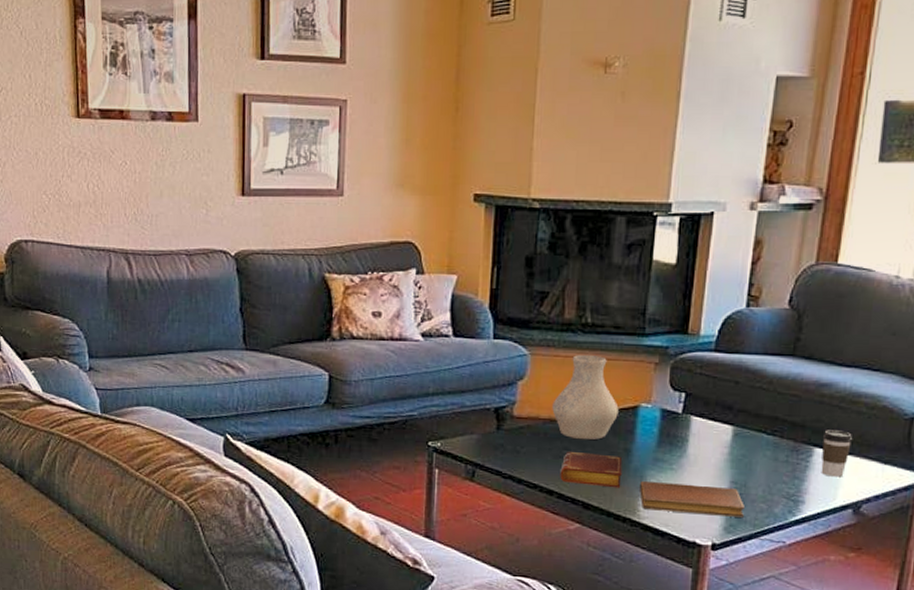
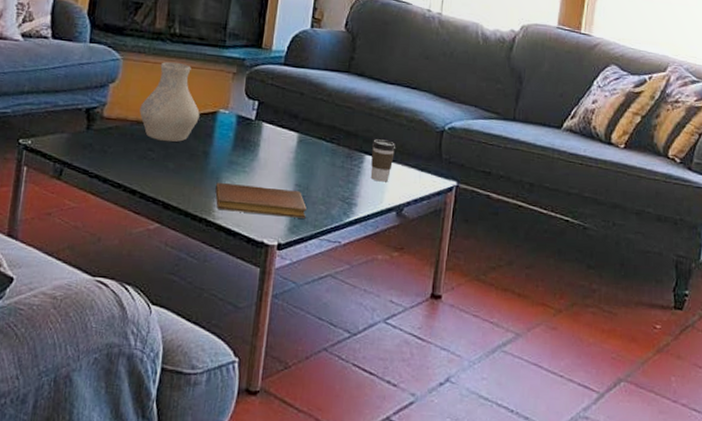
book: present [560,451,623,489] -> none [143,152,201,189]

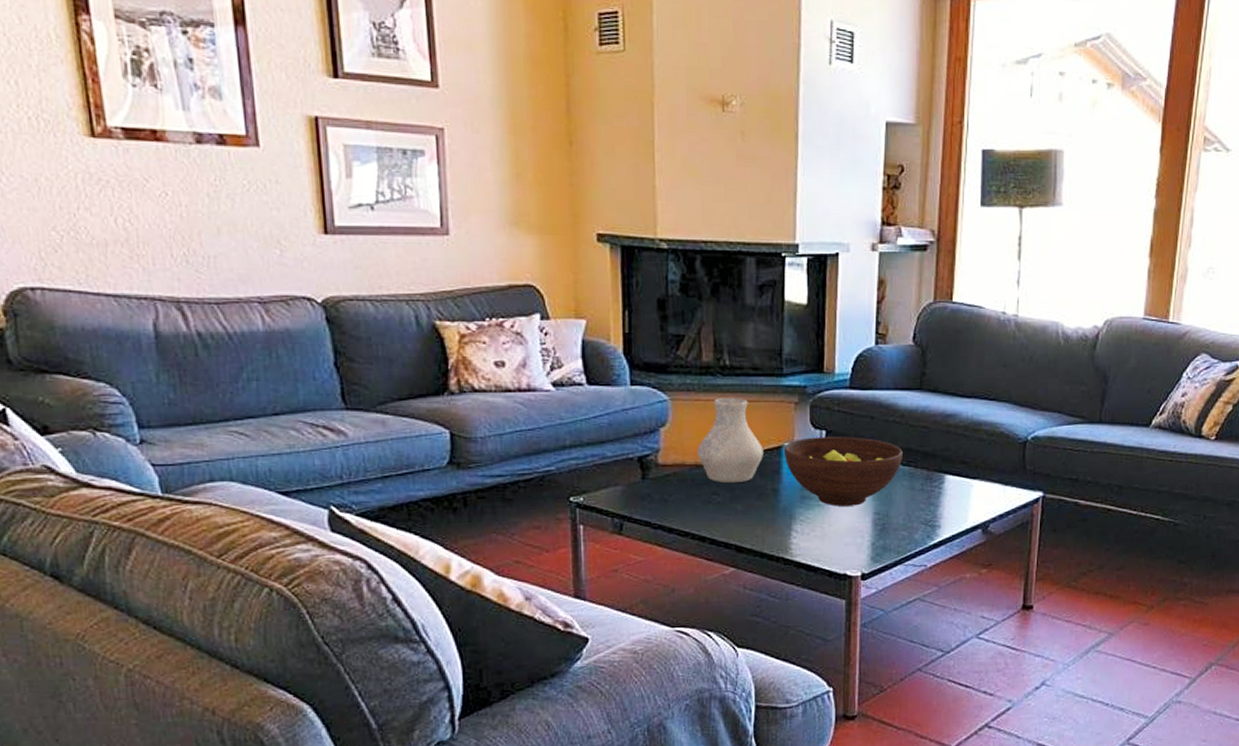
notebook: present [215,183,307,219] -> none [790,519,888,547]
fruit bowl: none [217,106,327,176] -> present [783,437,903,506]
coffee cup: present [370,139,396,182] -> none [951,457,978,501]

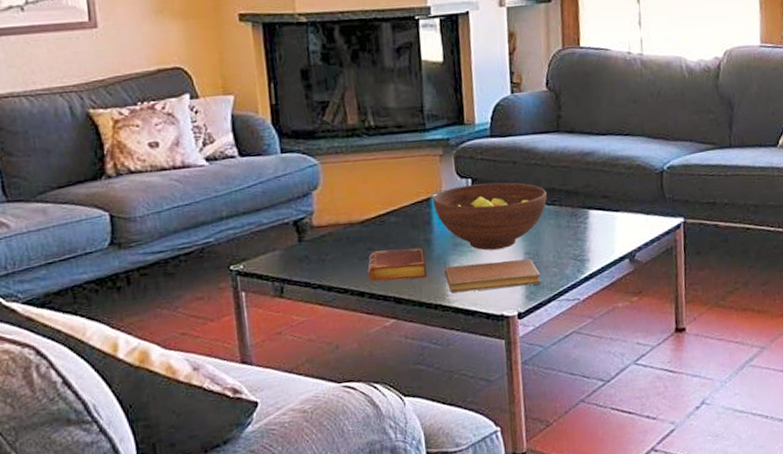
vase: present [697,397,764,484] -> none [350,155,414,238]
book: none [711,495,772,529] -> present [367,247,428,282]
notebook: none [790,519,888,547] -> present [445,258,541,293]

